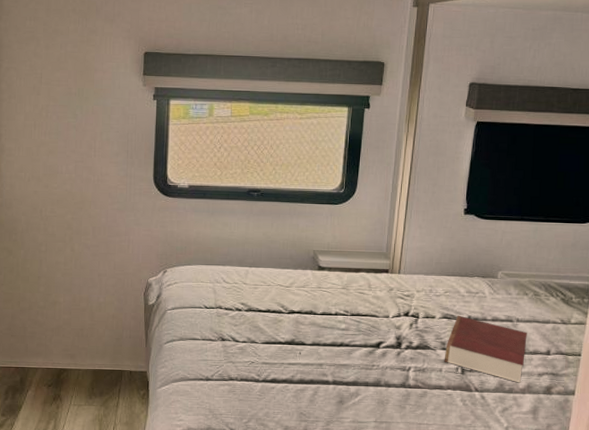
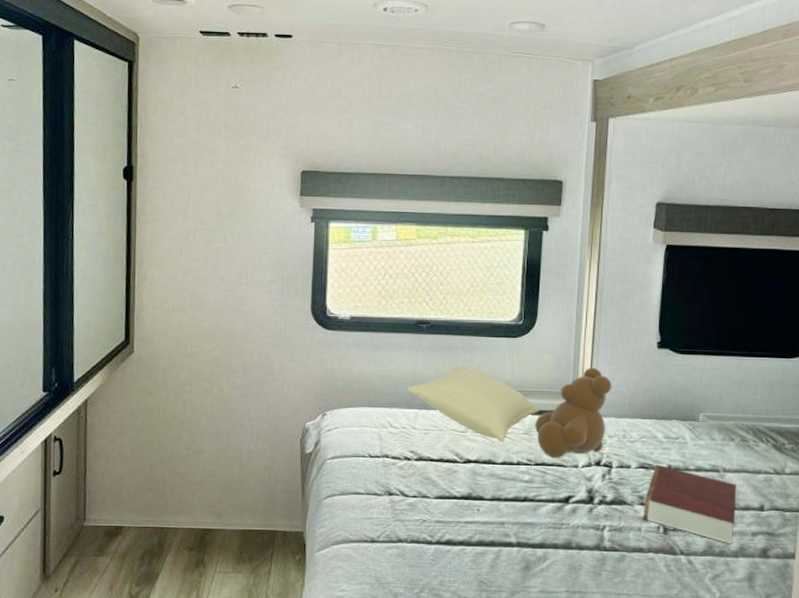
pillow: none [238,229,357,295] -> present [406,365,540,441]
teddy bear: none [352,231,422,309] -> present [535,368,612,458]

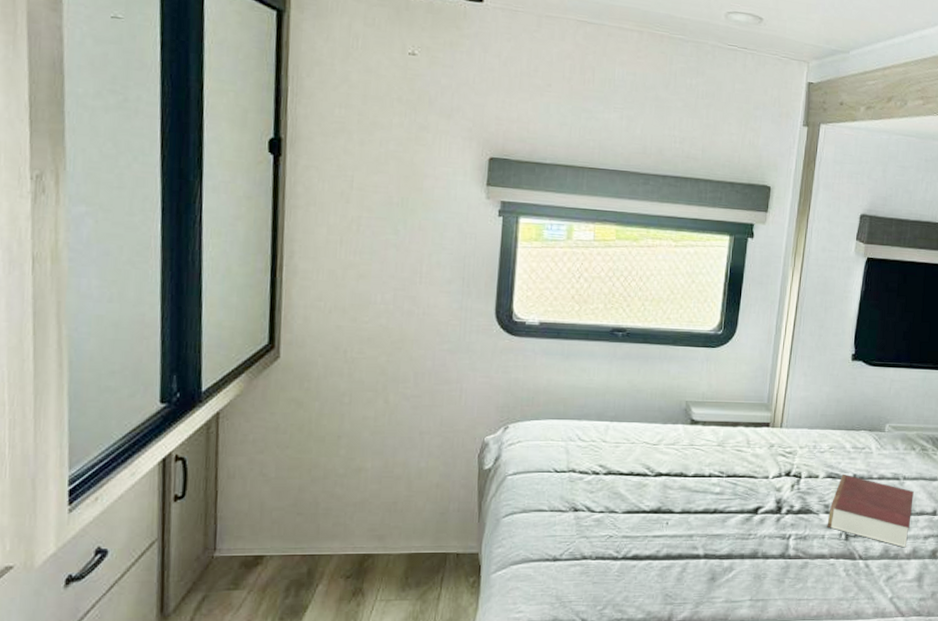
pillow: present [406,365,540,441] -> none [598,376,735,454]
teddy bear: present [535,368,612,458] -> none [728,379,807,469]

